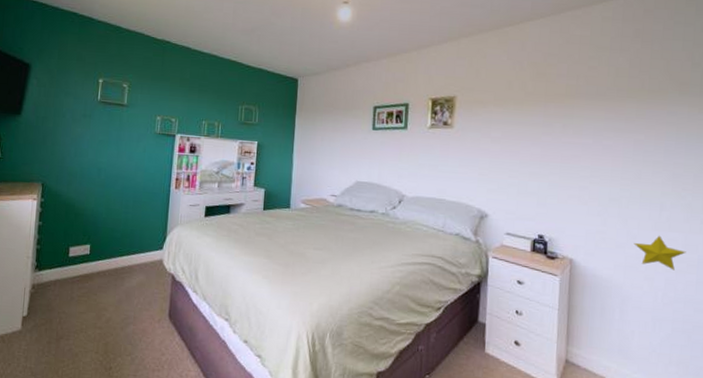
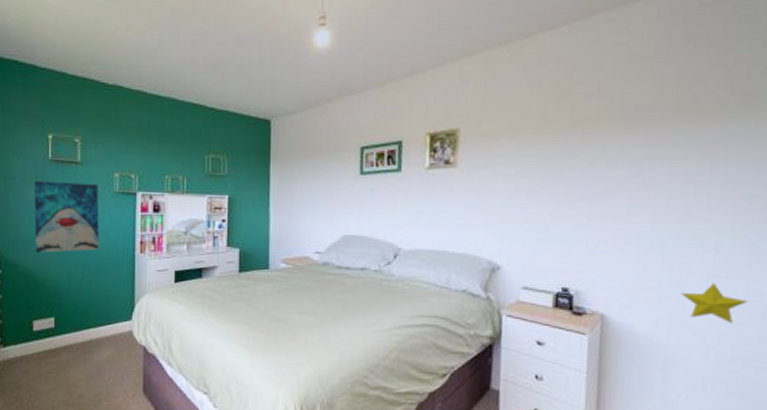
wall art: none [78,119,142,185] -> present [34,181,99,253]

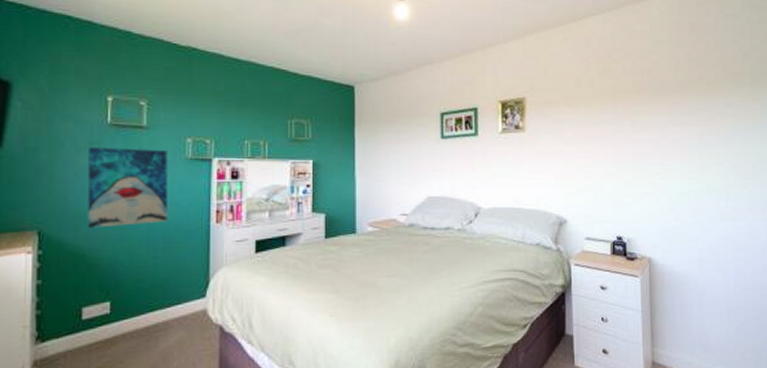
decorative star: present [681,282,748,324] -> none [705,225,751,259]

